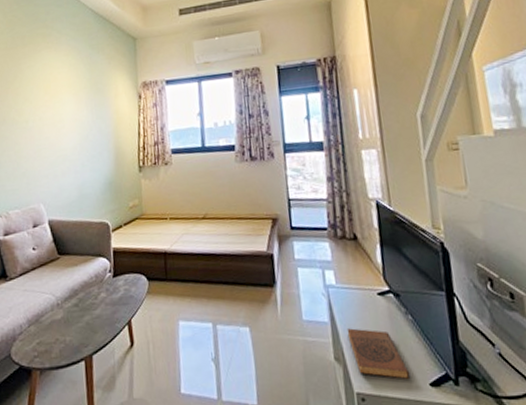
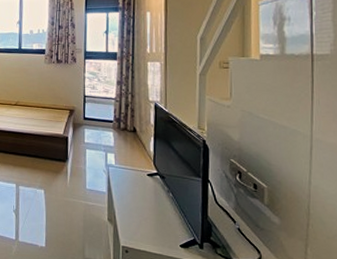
book: present [346,328,411,379] -> none [120,198,166,240]

